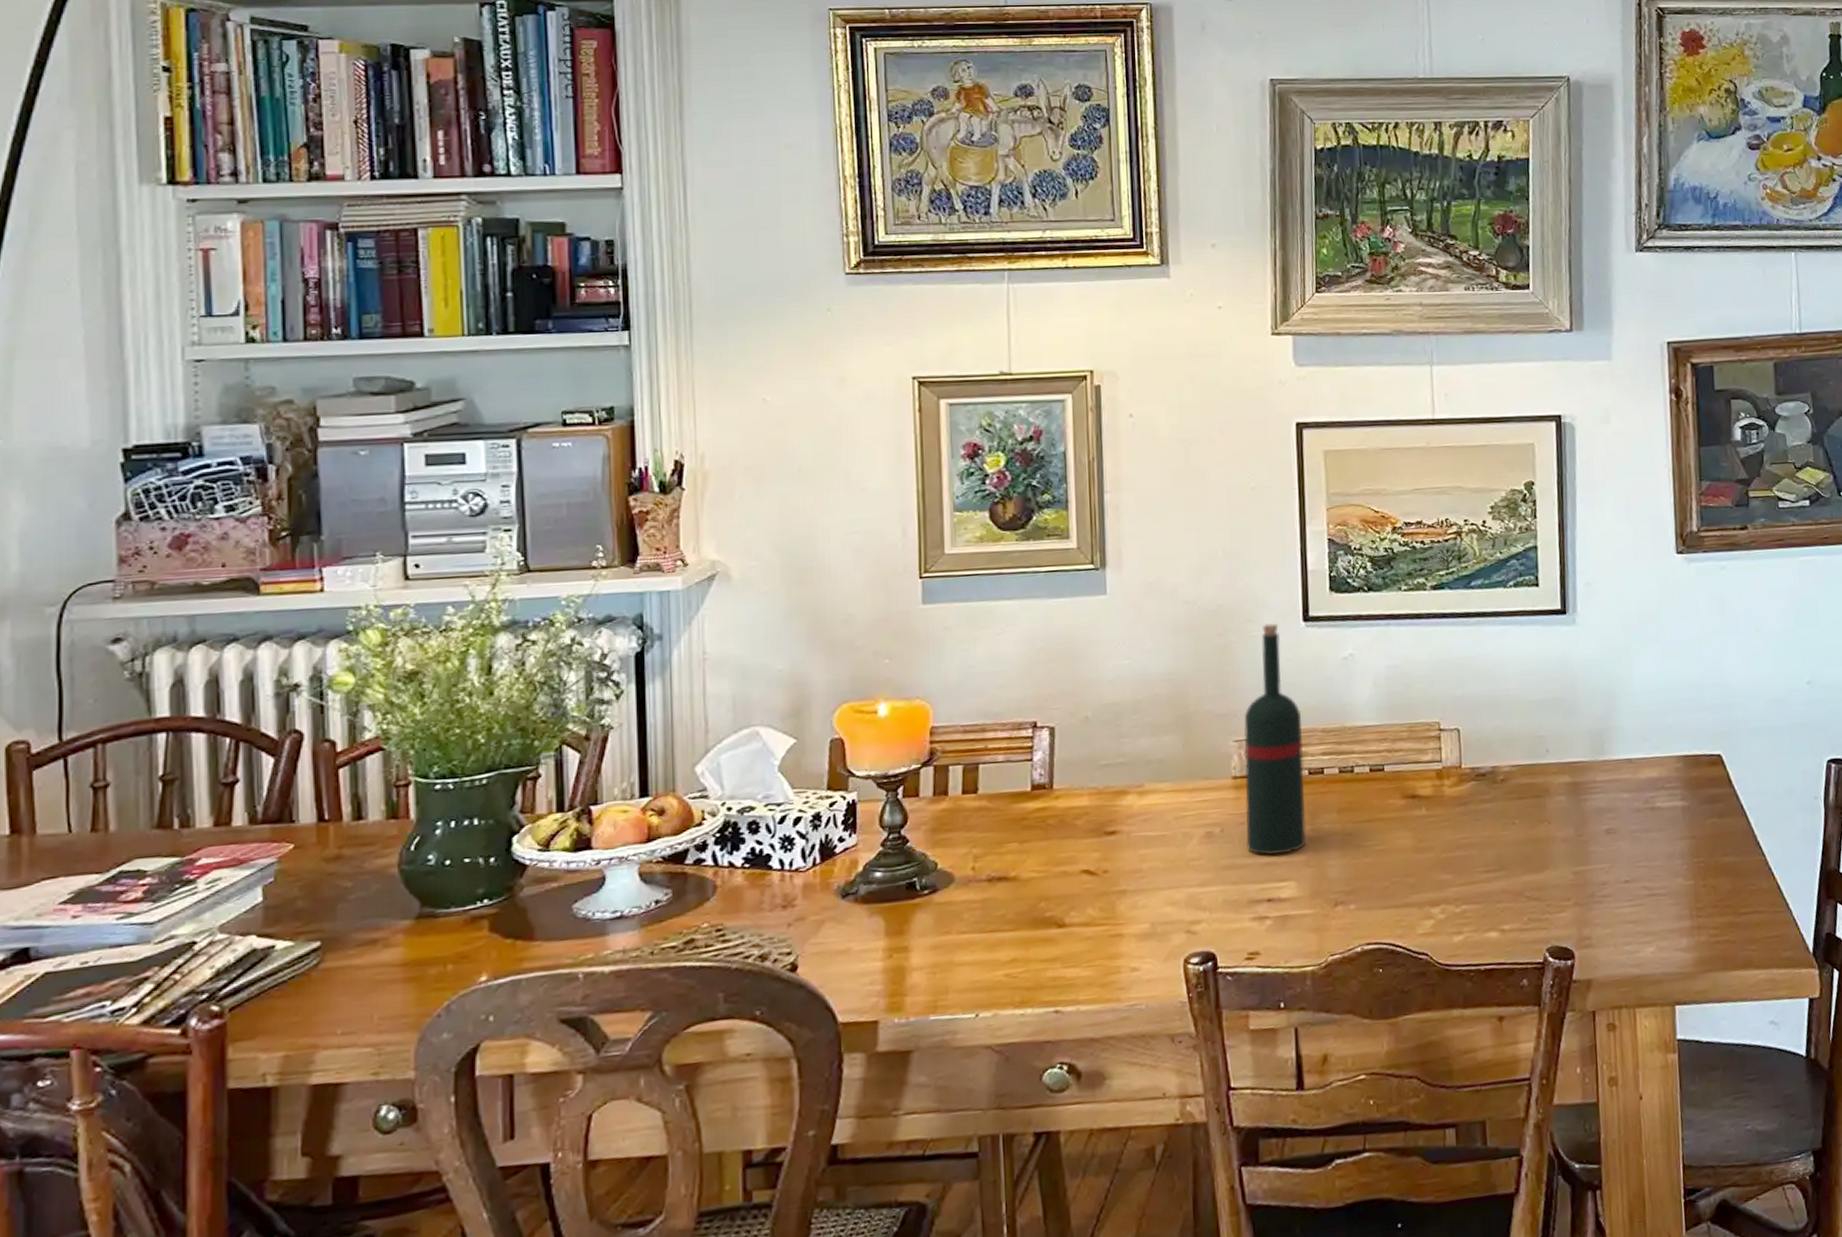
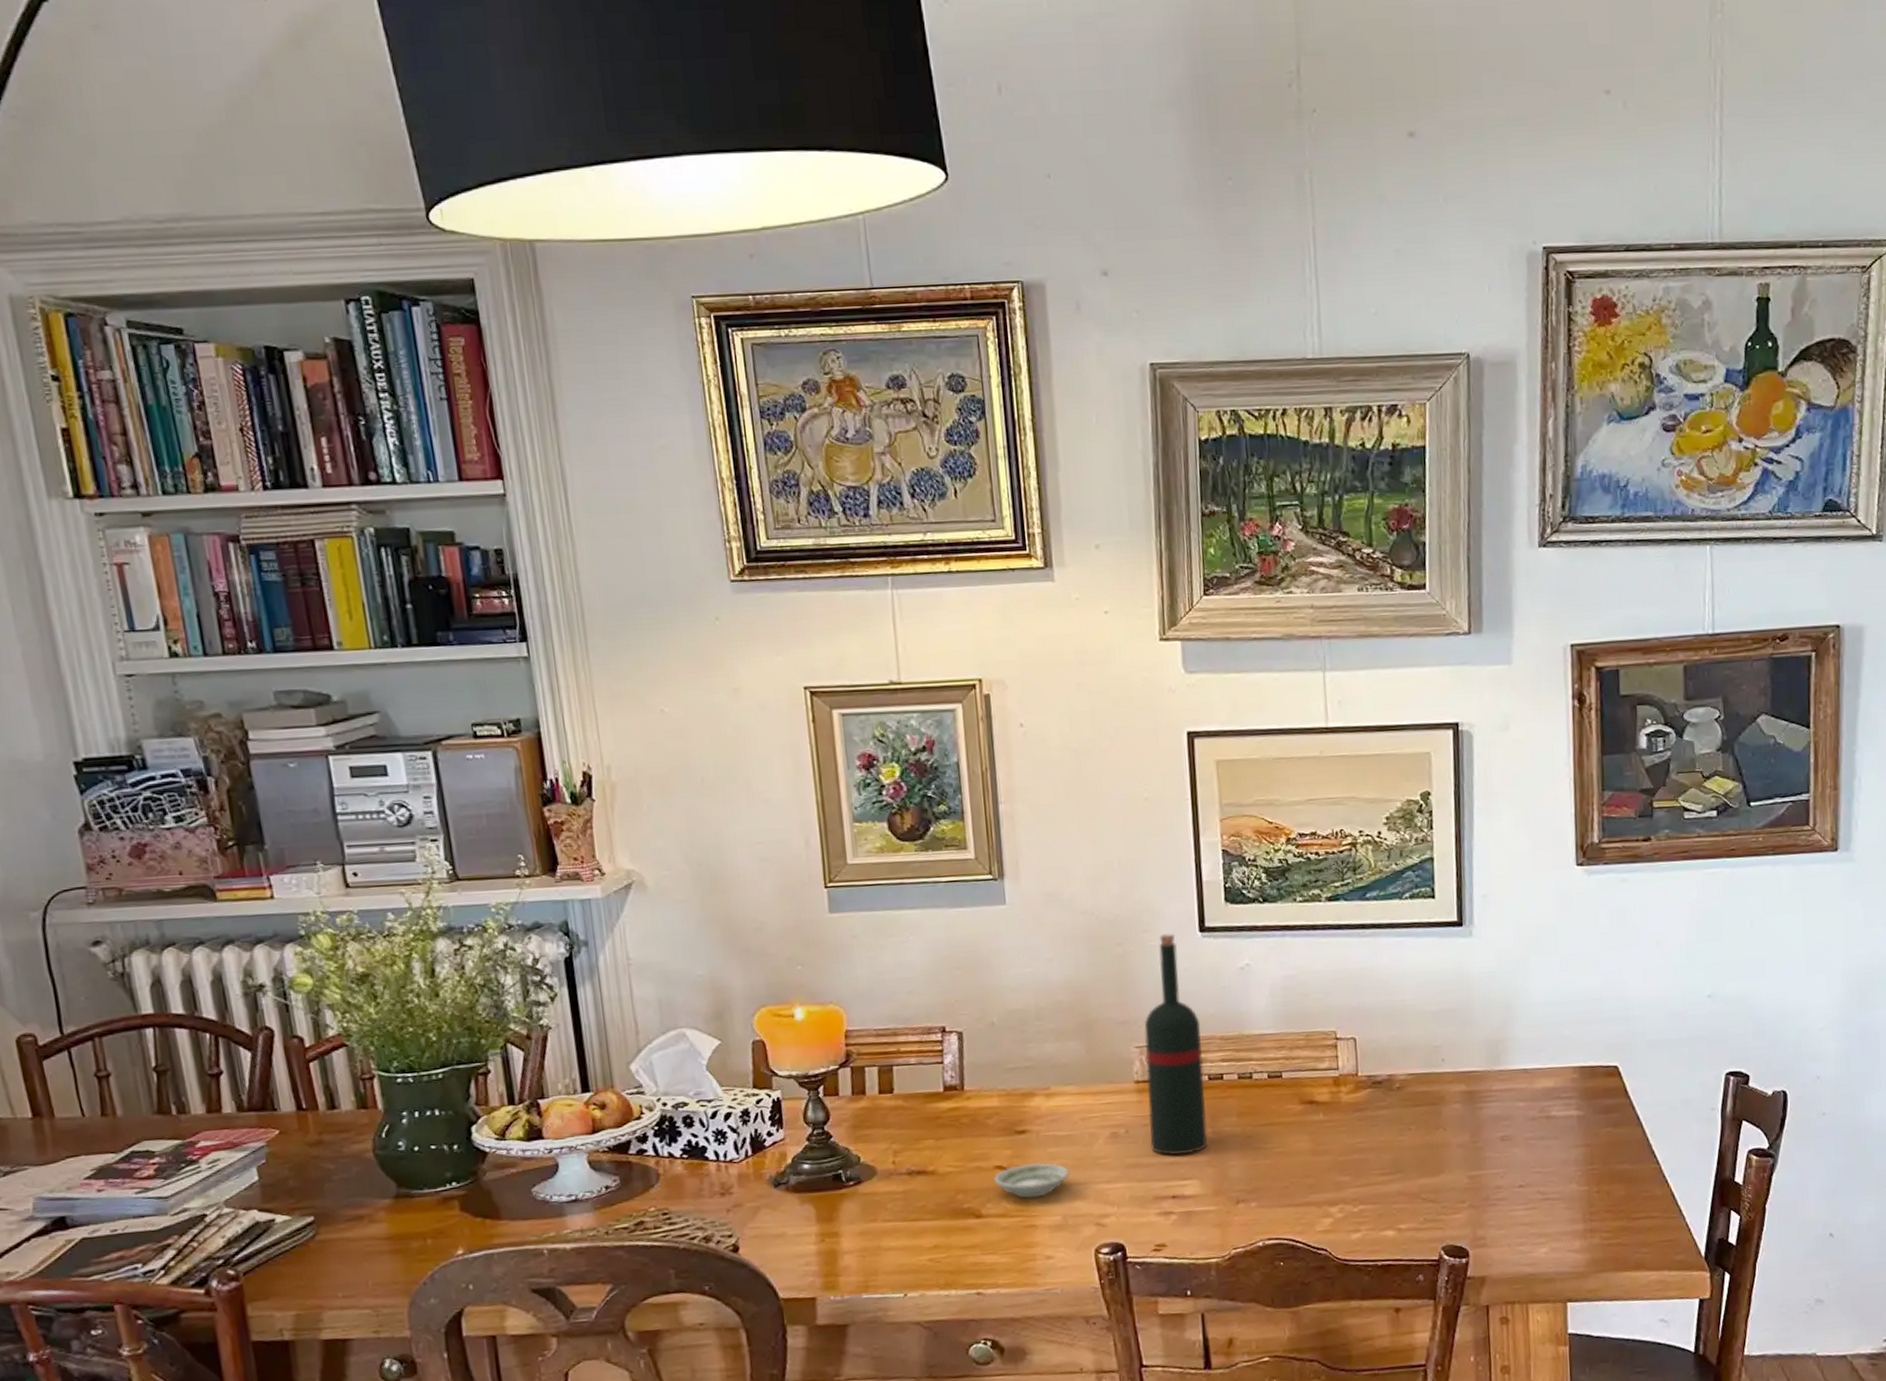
saucer: none [1080,866,1161,905] -> present [994,1163,1070,1198]

